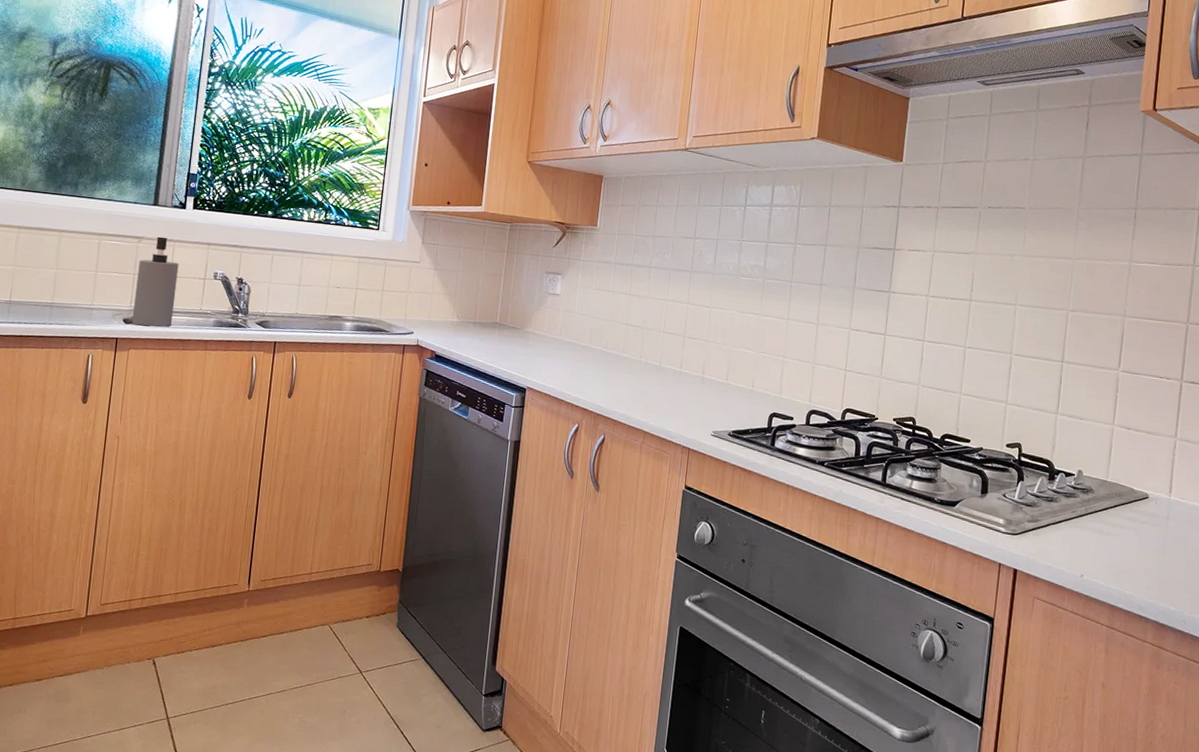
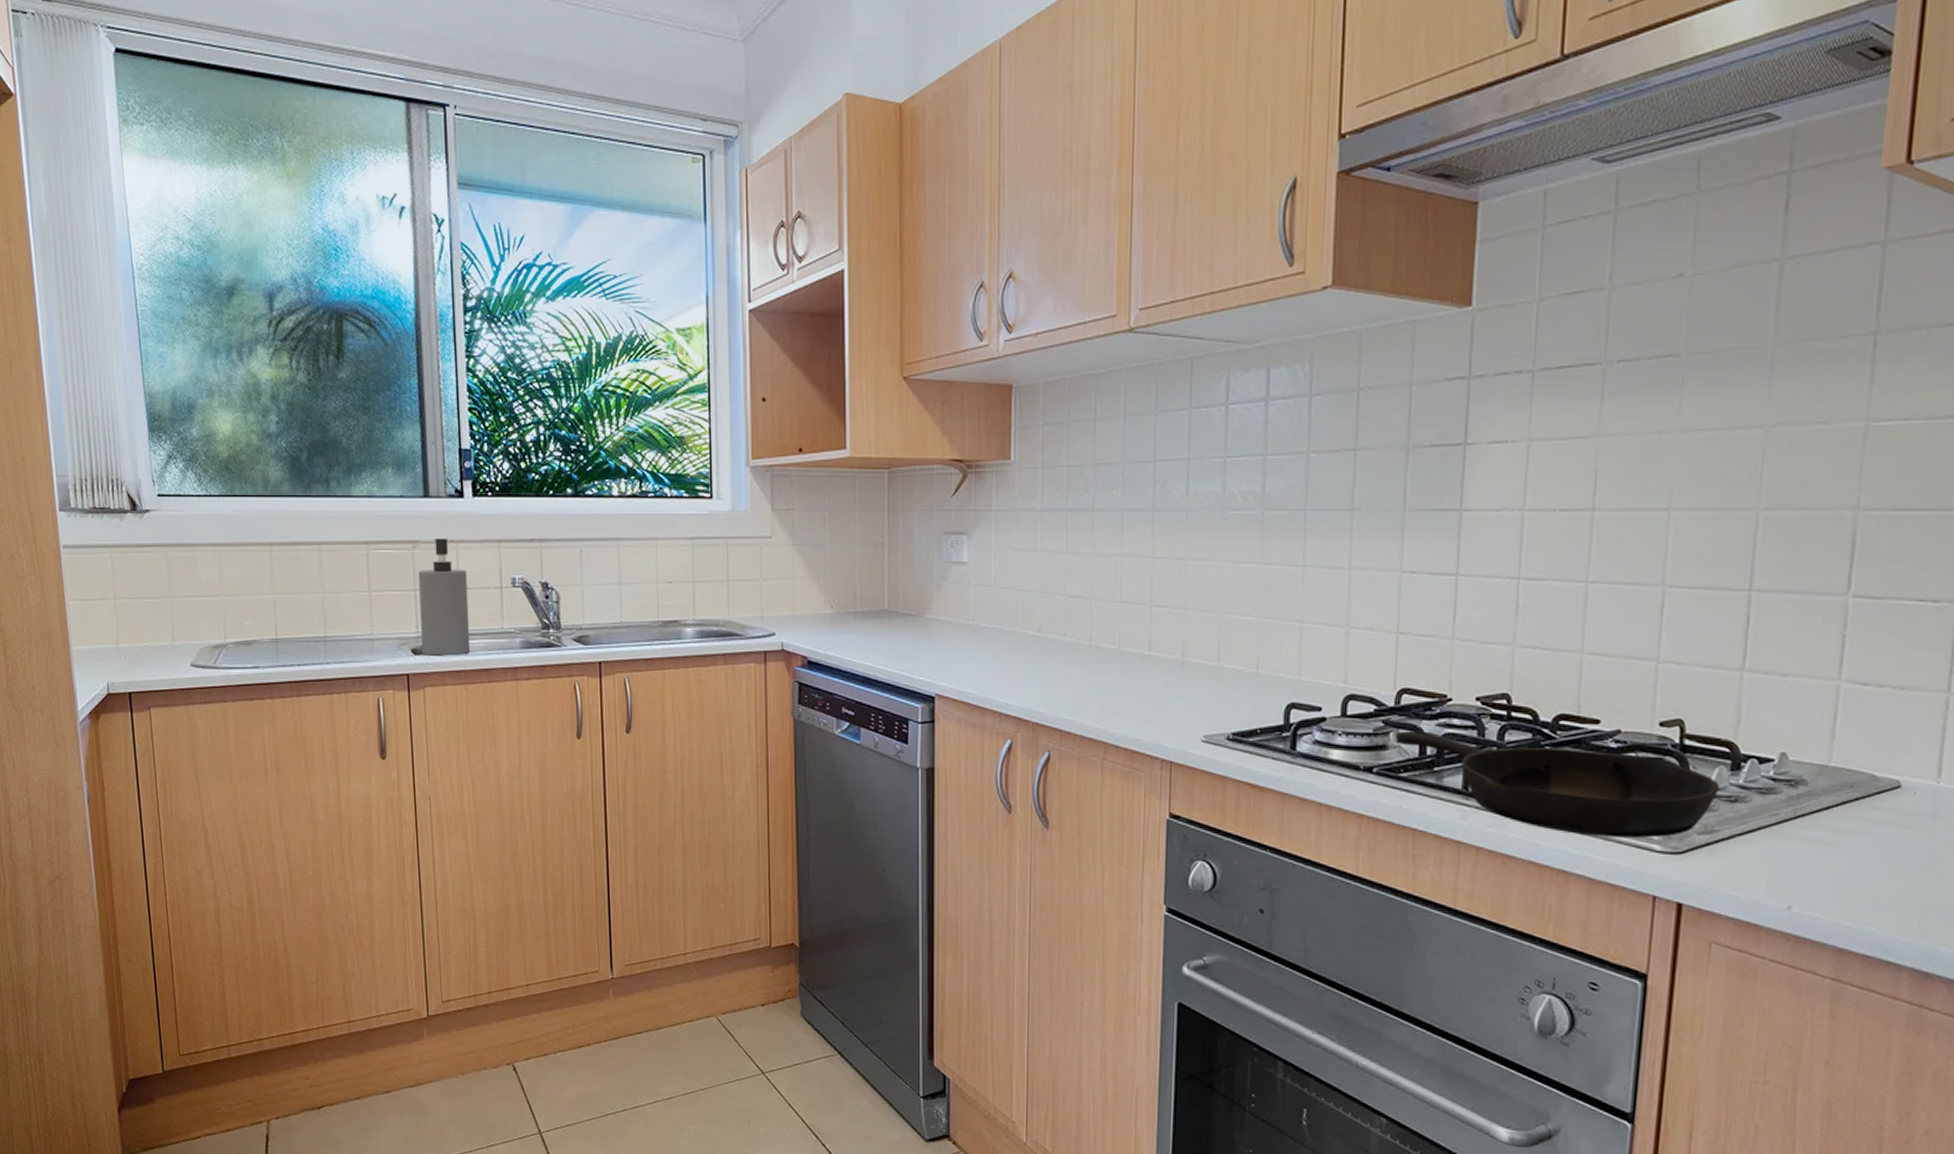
frying pan: none [840,438,1042,523] -> present [1394,730,1720,838]

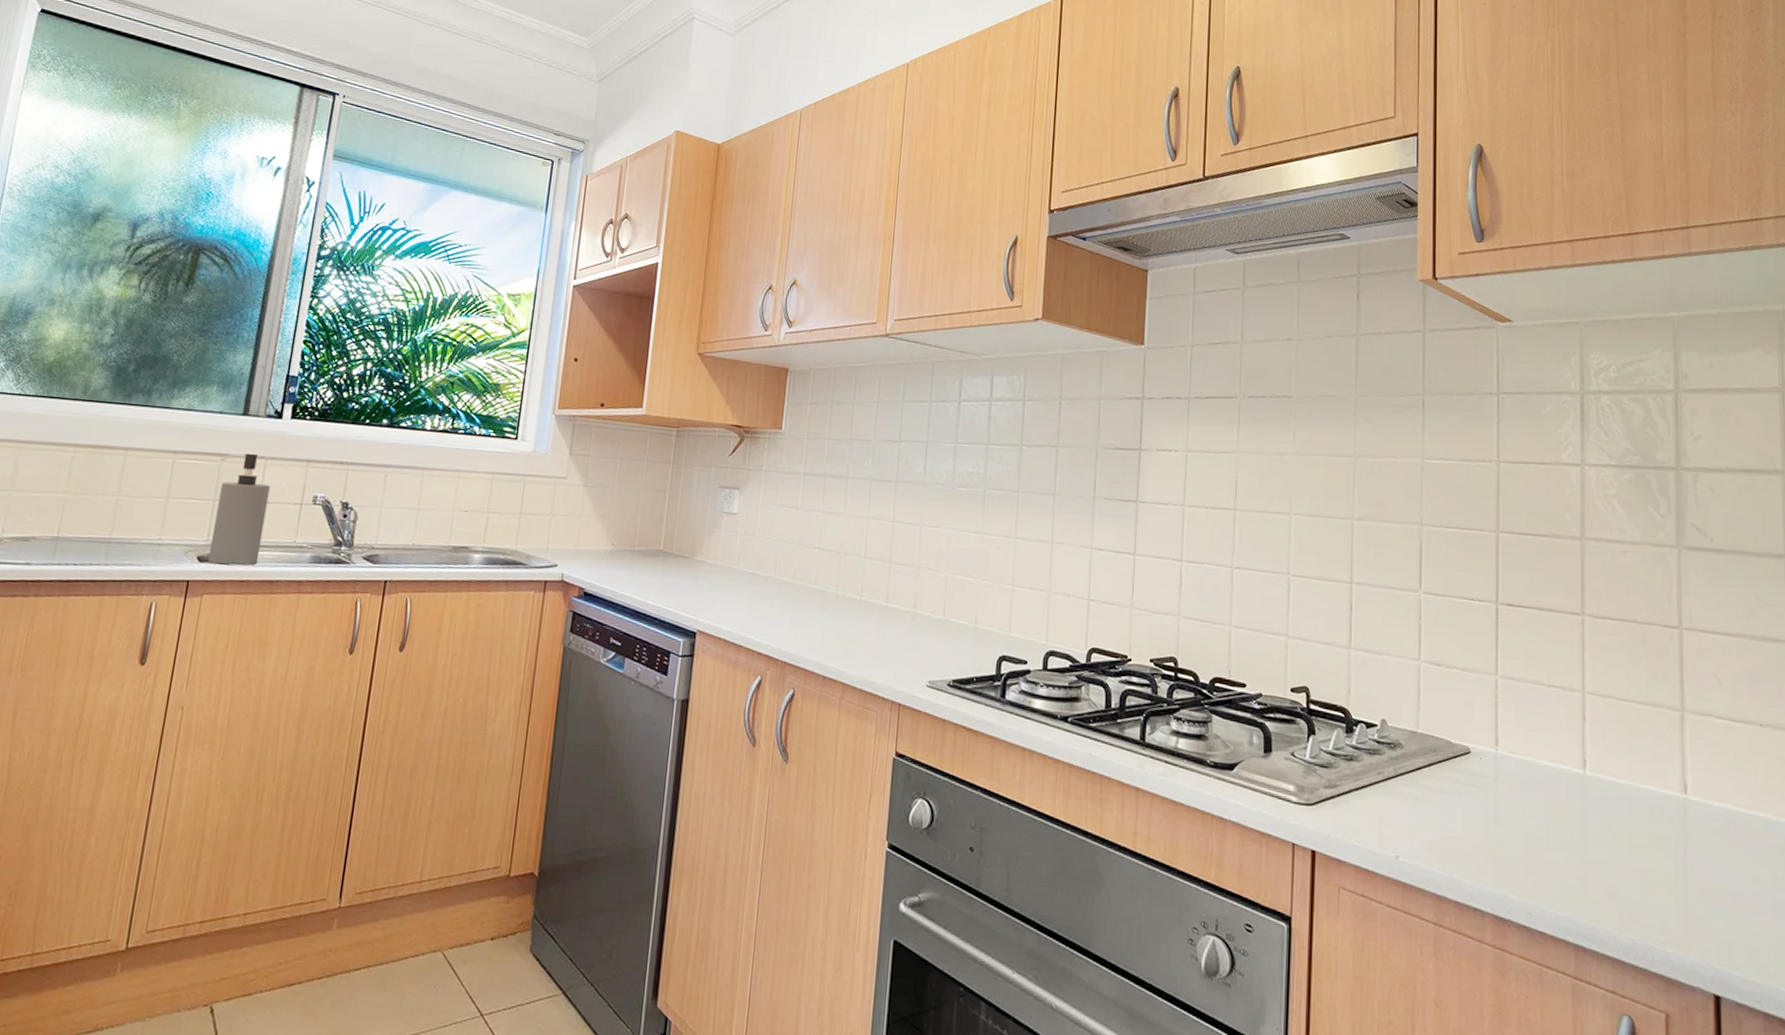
frying pan: present [1394,730,1720,838] -> none [1086,685,1338,790]

